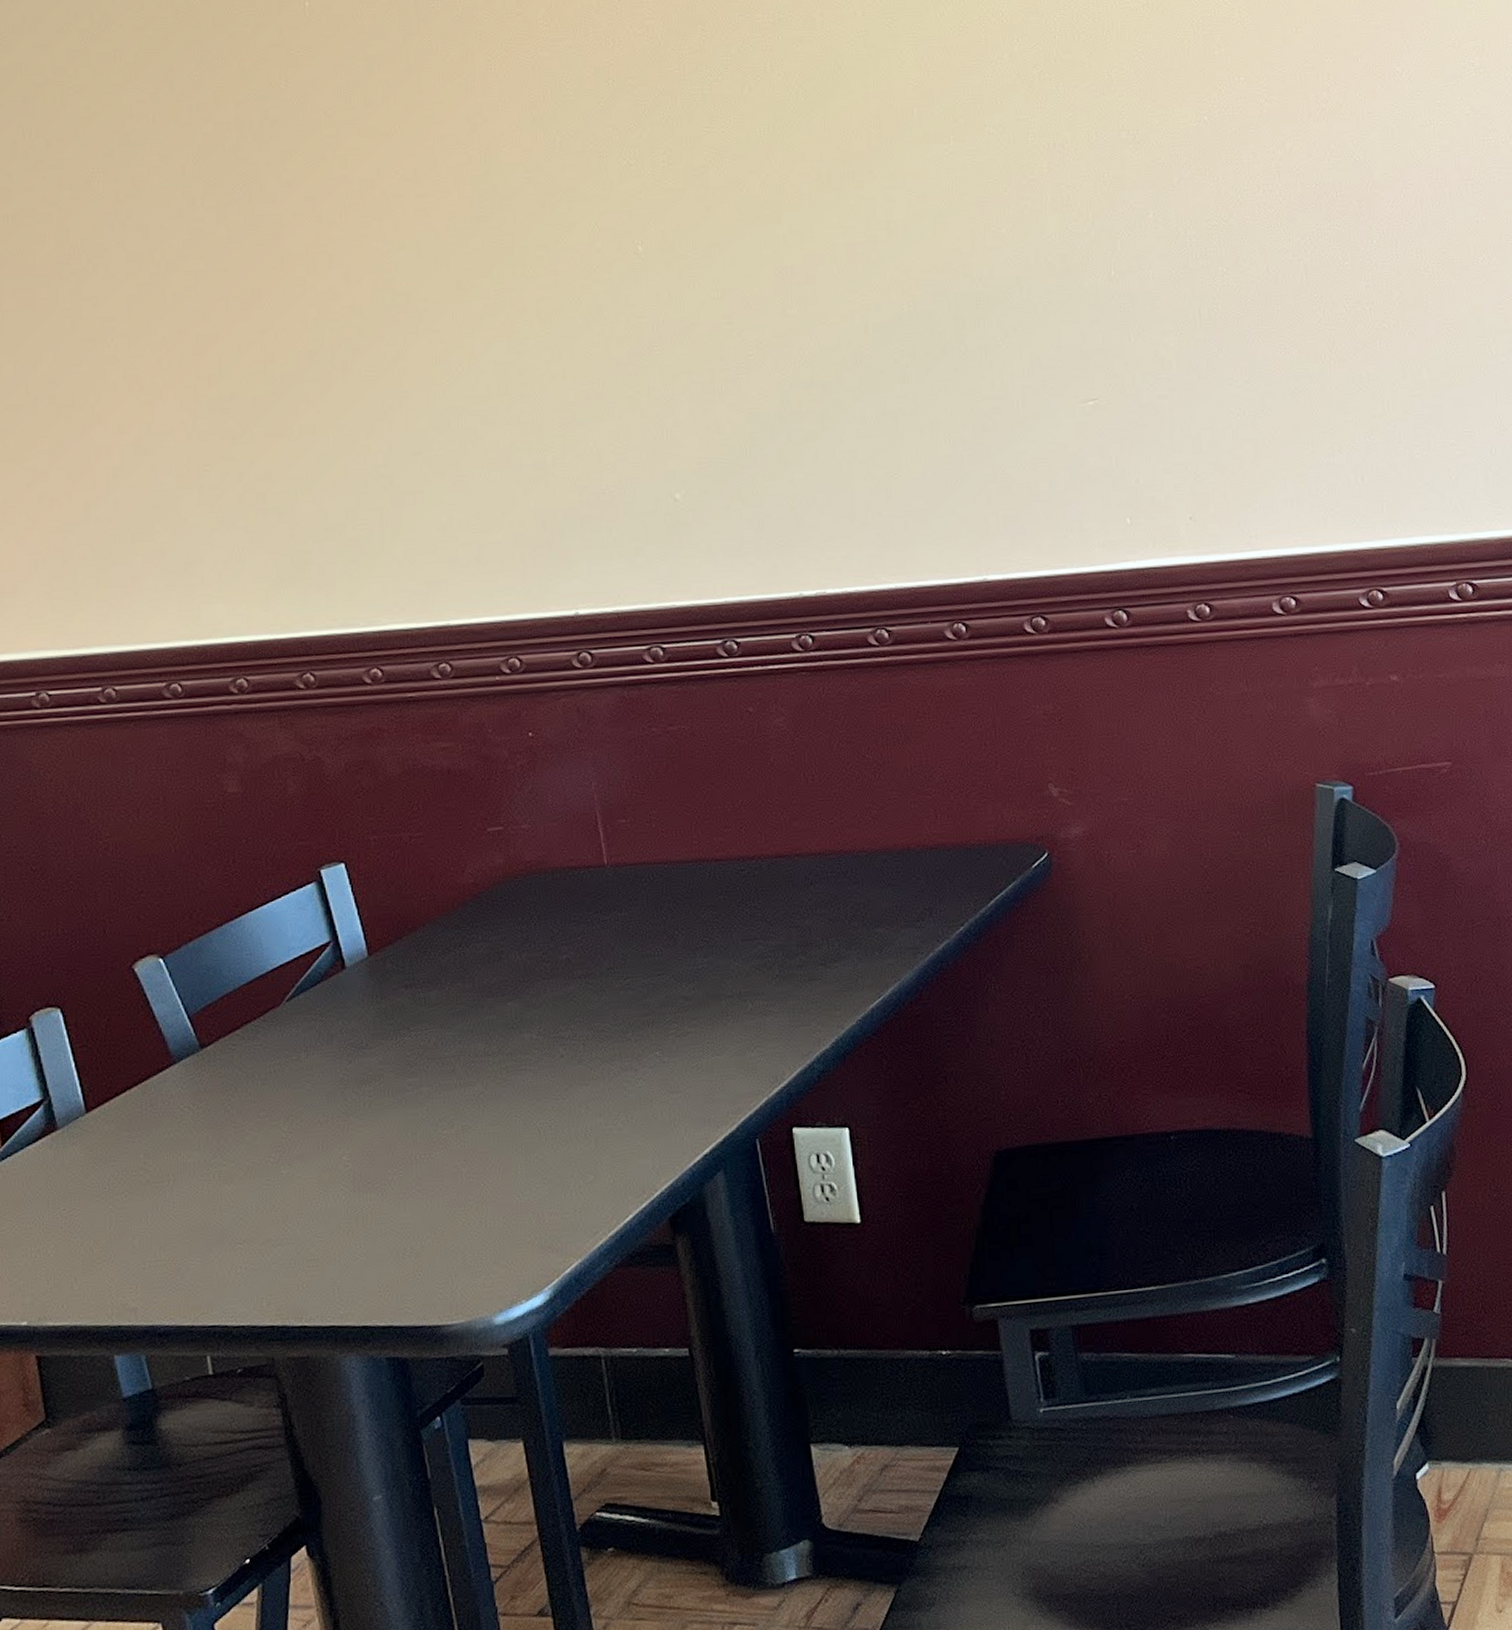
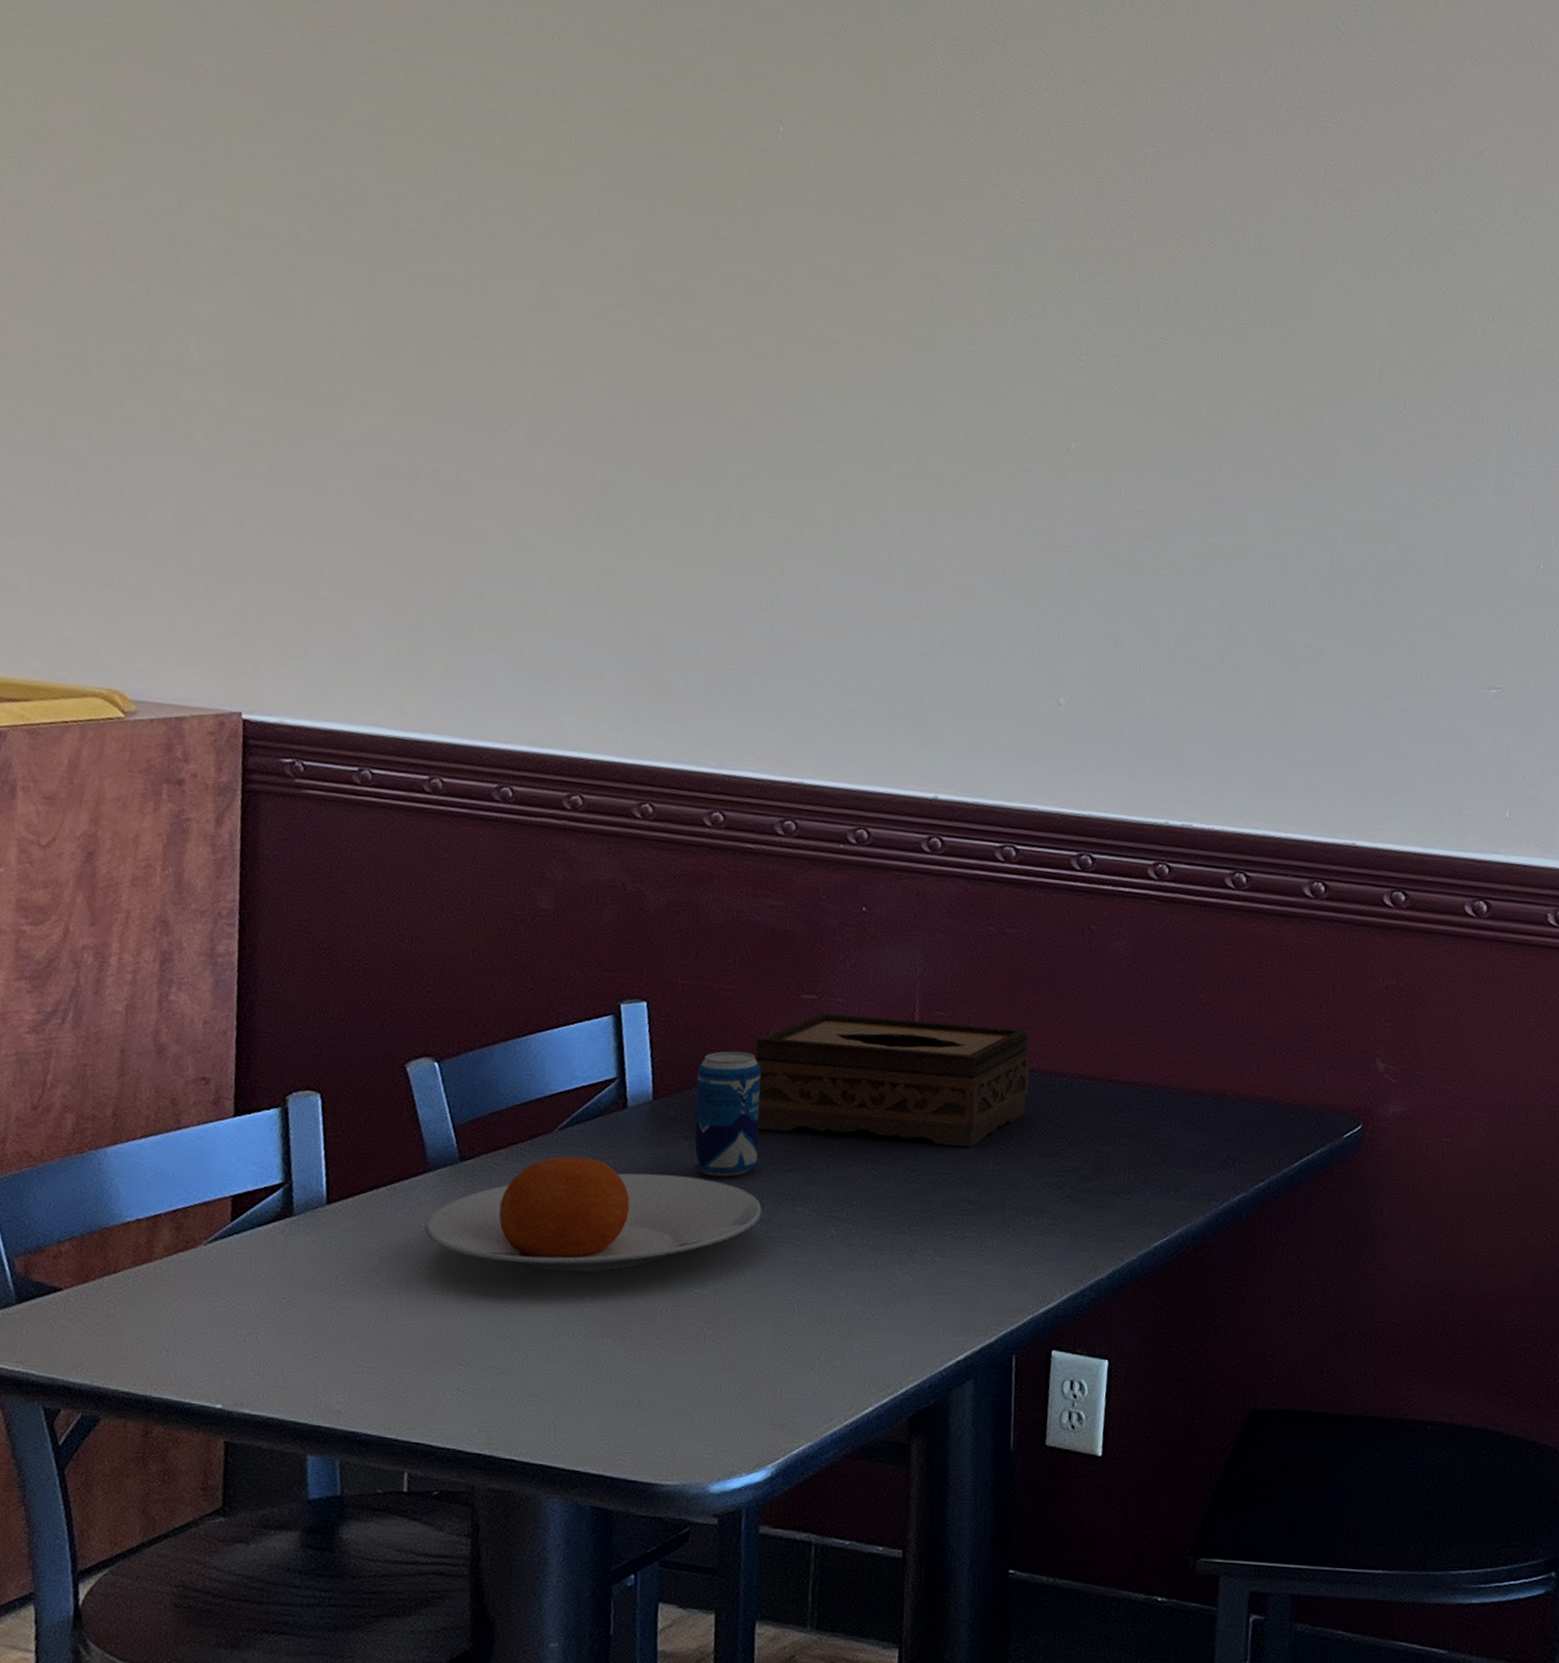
plate: none [180,1022,492,1138] -> present [424,1156,763,1273]
beverage can: none [404,894,479,1019] -> present [694,1050,762,1177]
tissue box: none [454,820,721,965] -> present [754,1012,1031,1147]

